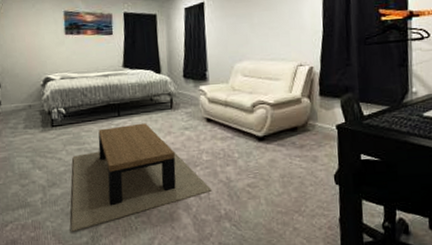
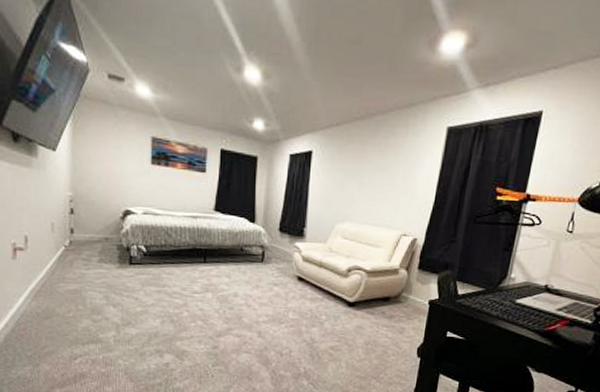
coffee table: present [71,123,212,232] -> none [144,272,294,373]

